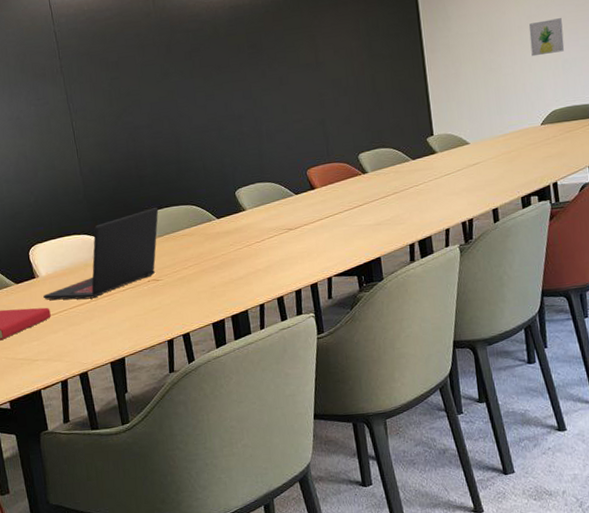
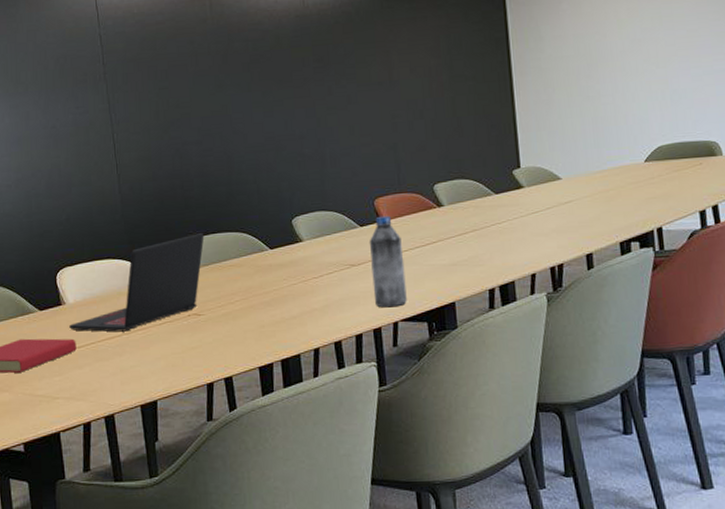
water bottle: none [303,183,339,265] -> present [369,215,407,308]
wall art: present [528,18,565,57] -> none [632,44,674,85]

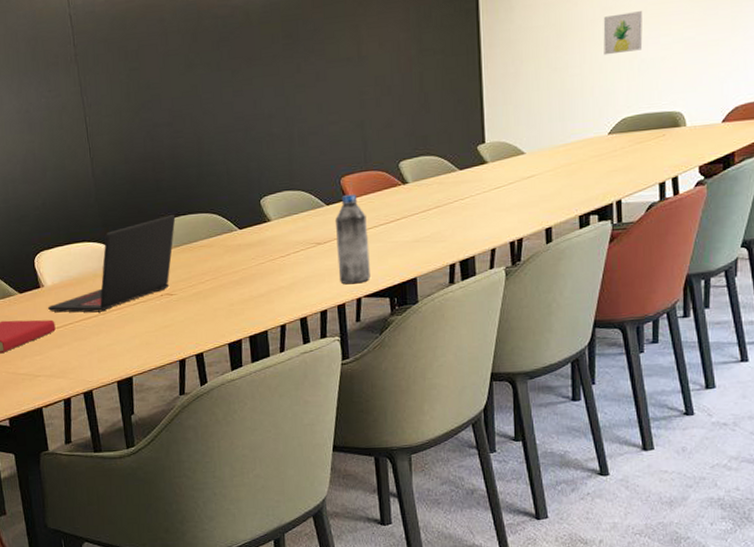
wall art: none [632,44,674,85] -> present [603,11,643,56]

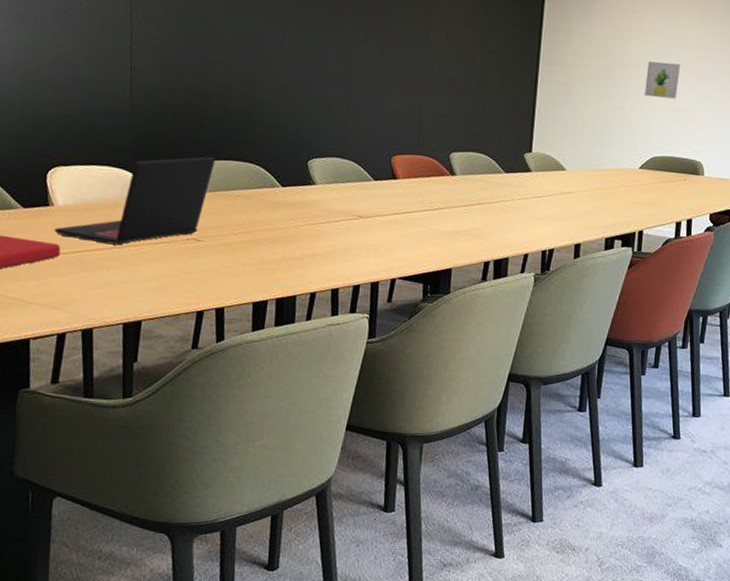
water bottle: present [335,194,370,285] -> none [376,173,412,265]

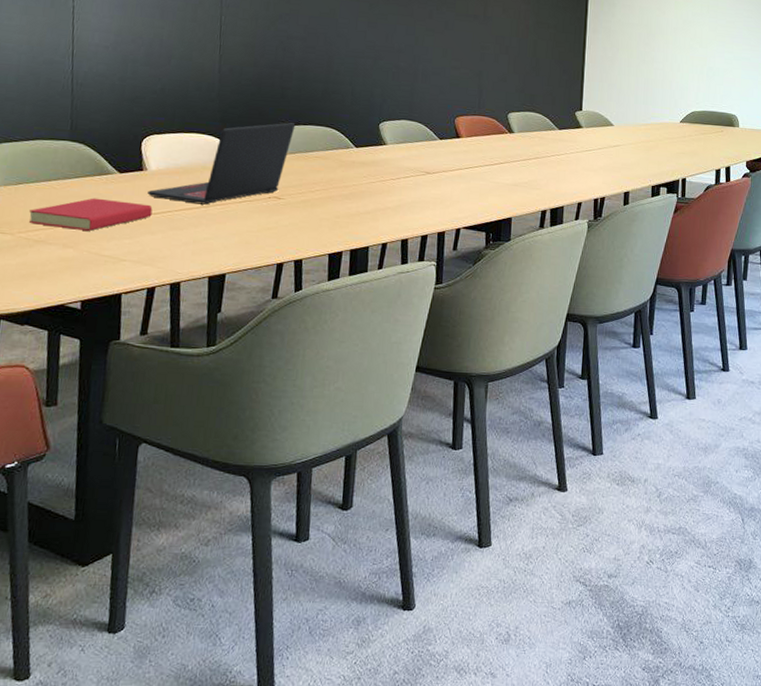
wall art: present [644,61,680,99] -> none [682,27,713,60]

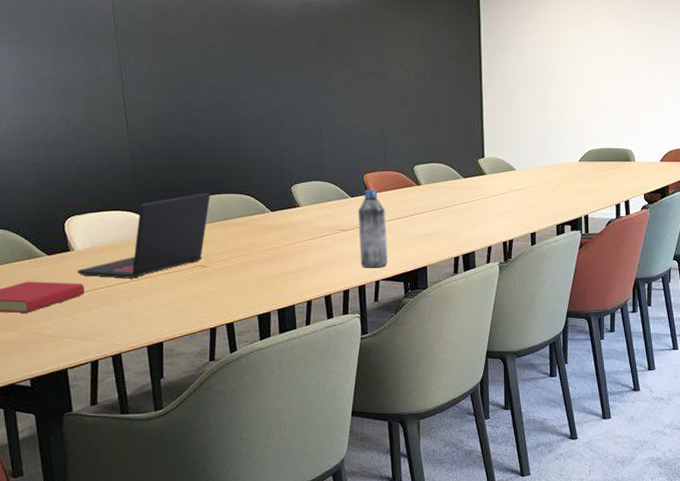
water bottle: none [442,133,474,215] -> present [357,189,388,268]

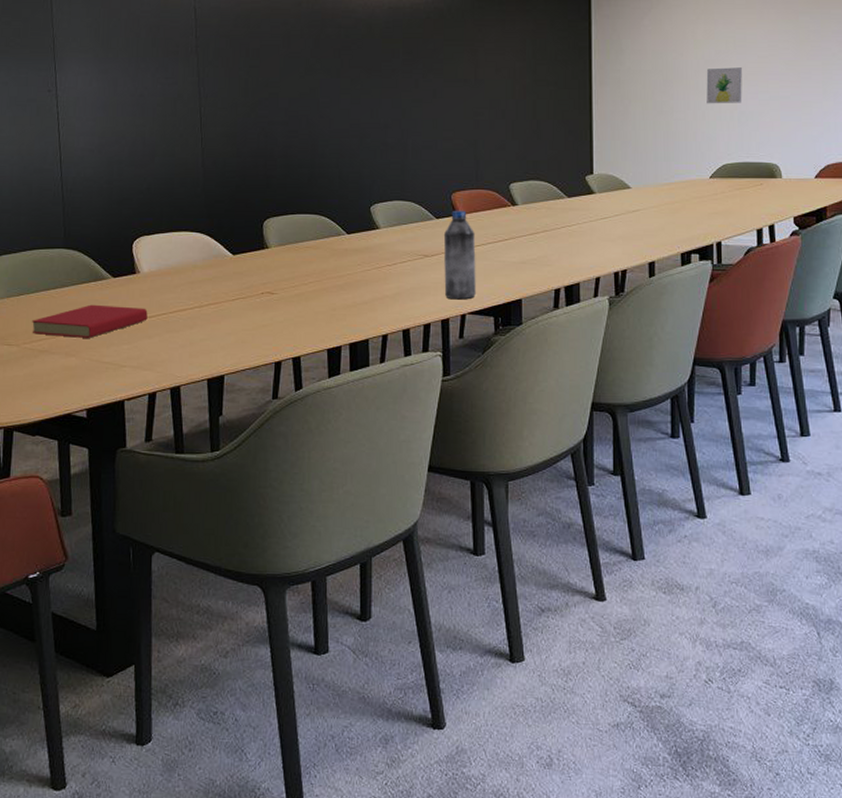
laptop: present [78,193,211,279] -> none [142,213,283,305]
wall art: none [576,66,605,98] -> present [706,67,742,104]

